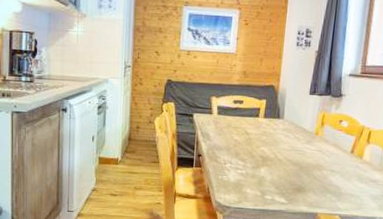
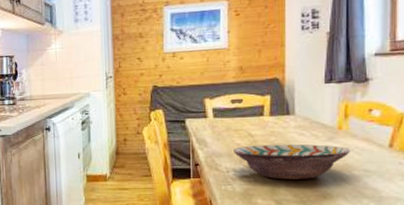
decorative bowl: none [231,142,323,175] -> present [234,144,350,180]

